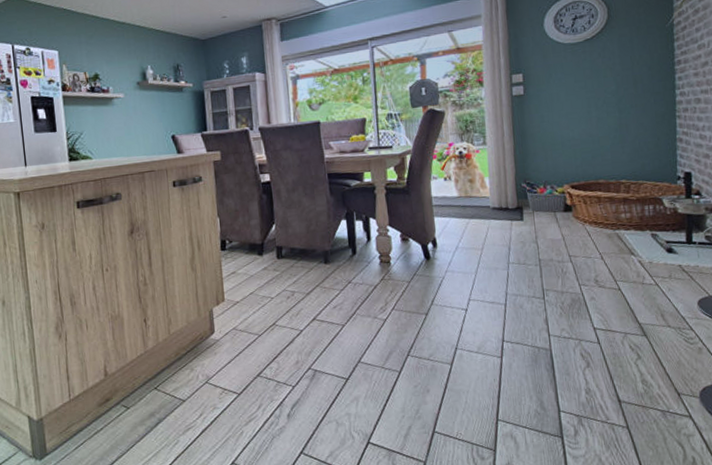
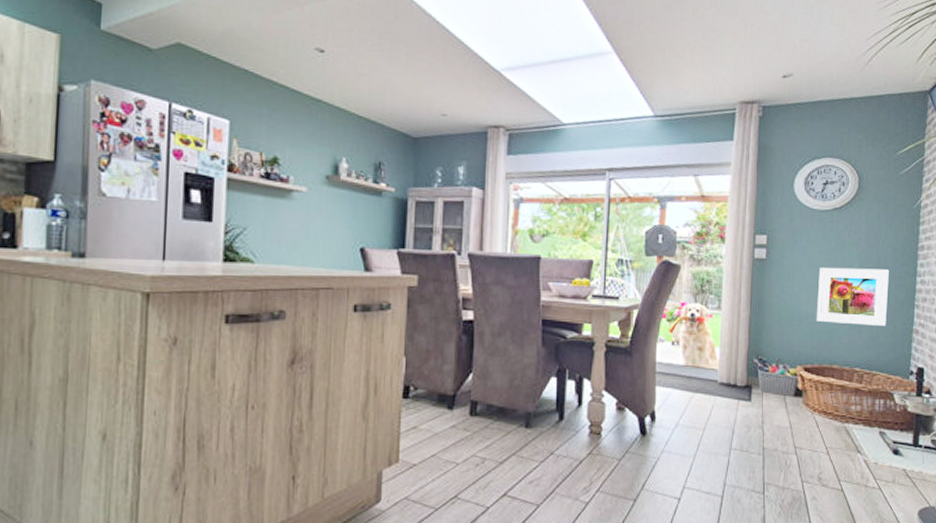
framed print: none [576,87,649,143] -> present [816,267,889,326]

